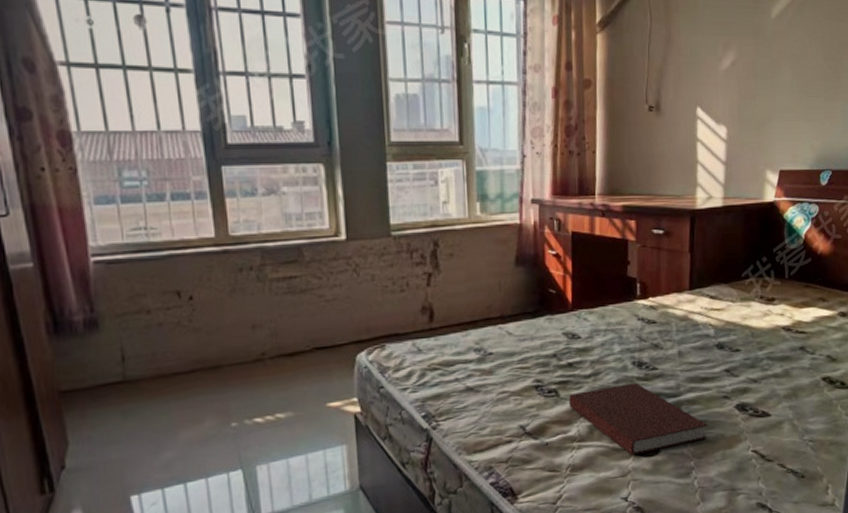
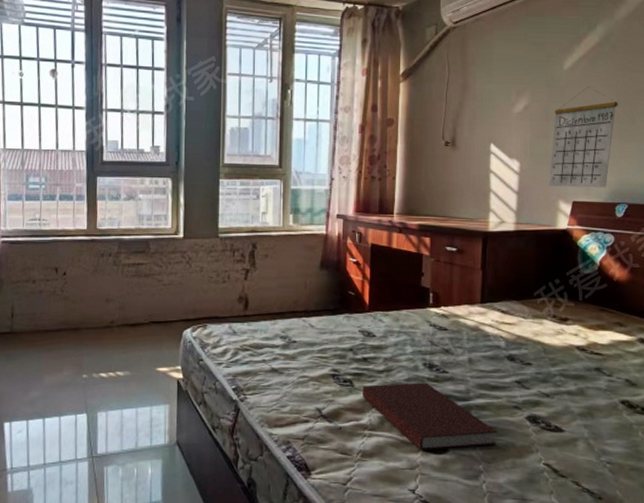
calendar: none [756,38,824,154] -> present [548,87,618,188]

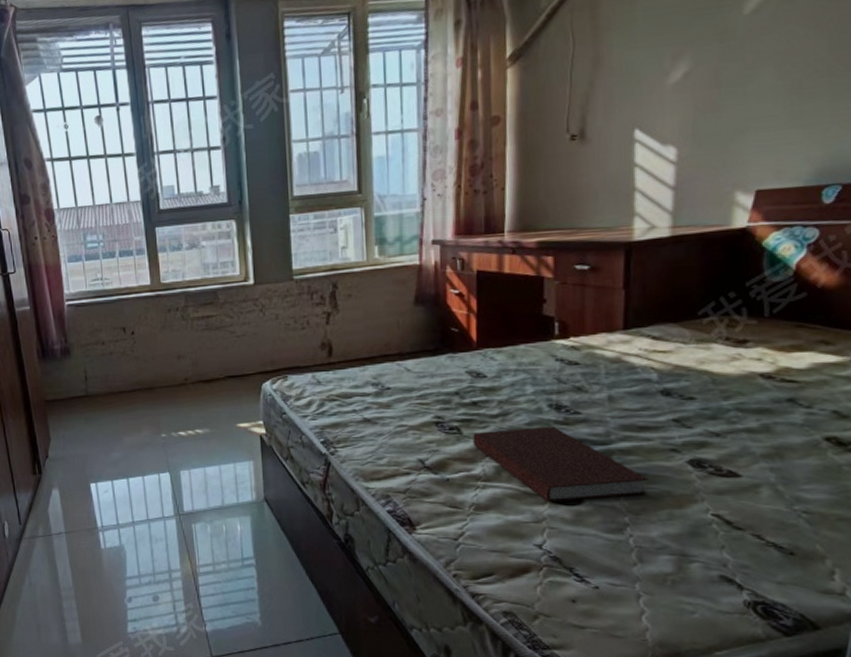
calendar: present [548,87,618,188] -> none [719,32,829,174]

